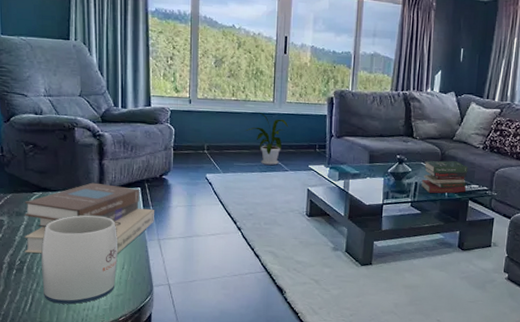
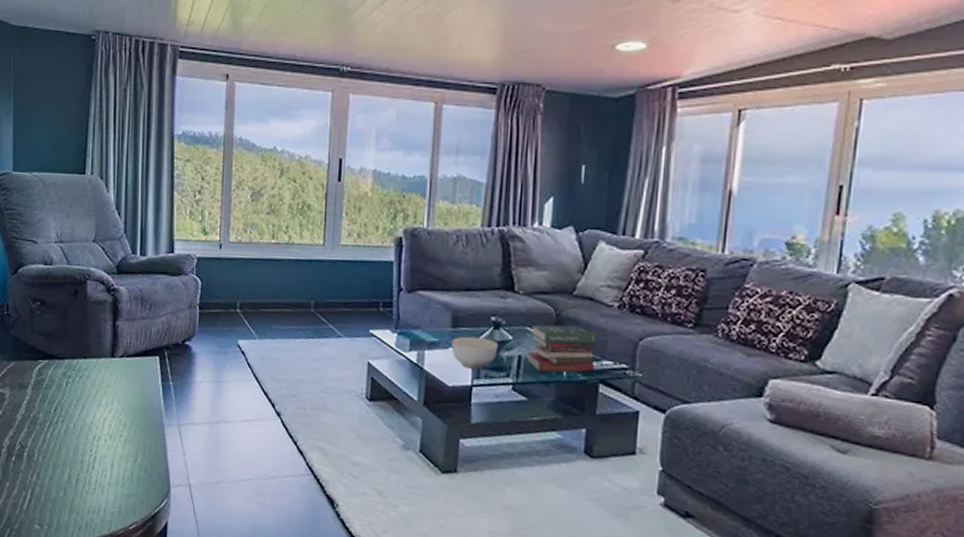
books: present [24,182,154,254] -> none [25,349,174,441]
mug: present [41,215,118,305] -> none [43,389,130,505]
house plant: present [245,111,289,166] -> none [288,258,344,330]
bowl: none [368,169,402,192] -> present [451,336,499,369]

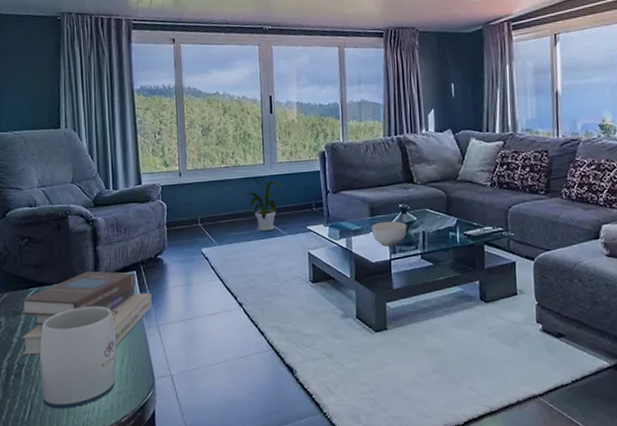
books: none [25,349,174,441] -> present [21,271,152,355]
mug: none [43,389,130,505] -> present [39,306,117,409]
house plant: none [288,258,344,330] -> present [238,176,282,232]
books: present [527,324,597,373] -> none [429,203,479,242]

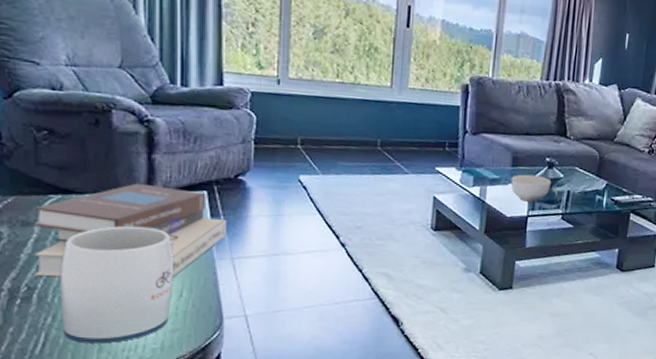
house plant: present [238,176,282,232] -> none [353,98,411,167]

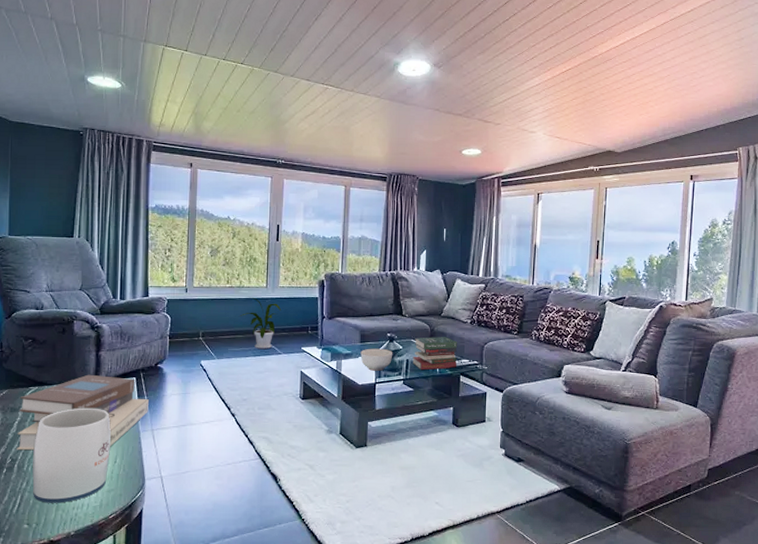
house plant: none [353,98,411,167] -> present [239,297,282,350]
books: none [574,165,631,205] -> present [412,337,458,371]

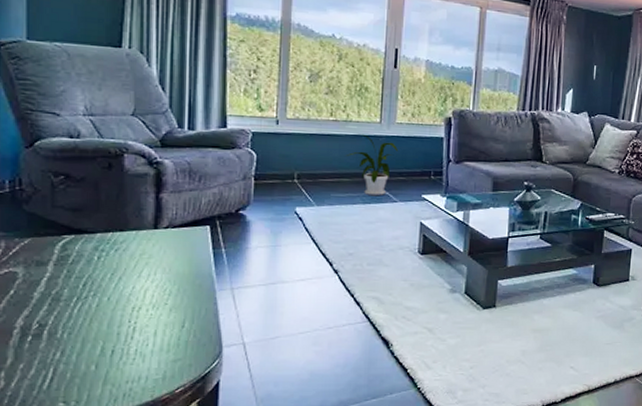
books: present [16,374,149,451] -> none [45,221,227,314]
mug: present [32,407,111,503] -> none [69,261,177,377]
bowl: present [360,348,393,371] -> none [492,198,530,224]
books: present [412,337,458,371] -> none [551,187,604,224]

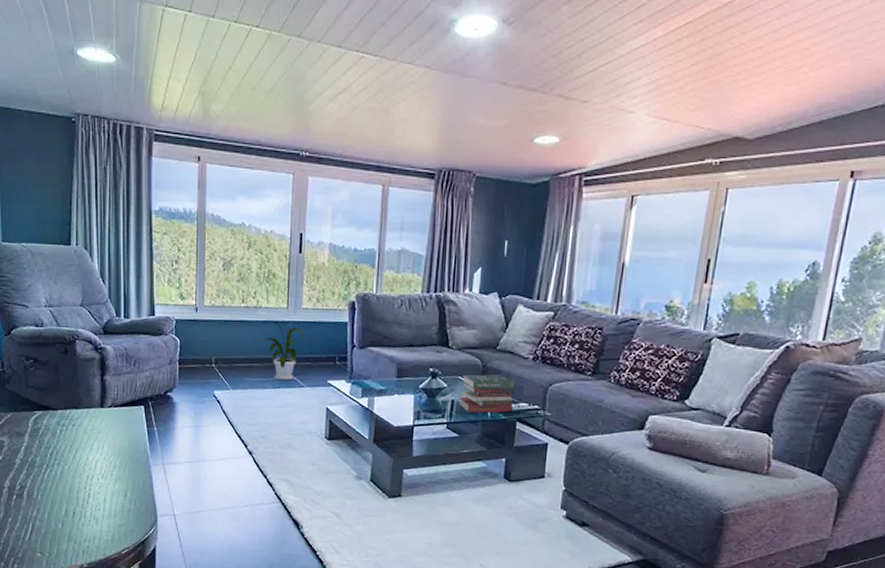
books: none [551,187,604,224] -> present [458,374,516,414]

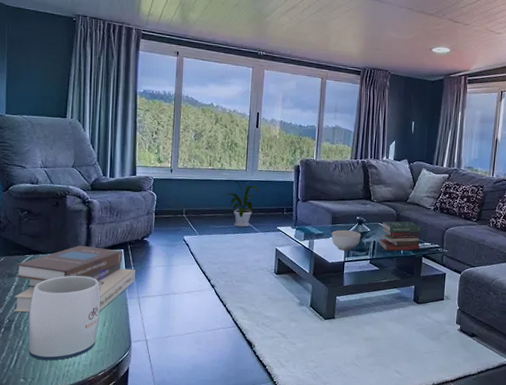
books: none [24,400,158,479] -> present [13,245,135,313]
mug: none [42,436,120,535] -> present [28,275,100,361]
bowl: none [396,384,436,412] -> present [331,229,362,251]

